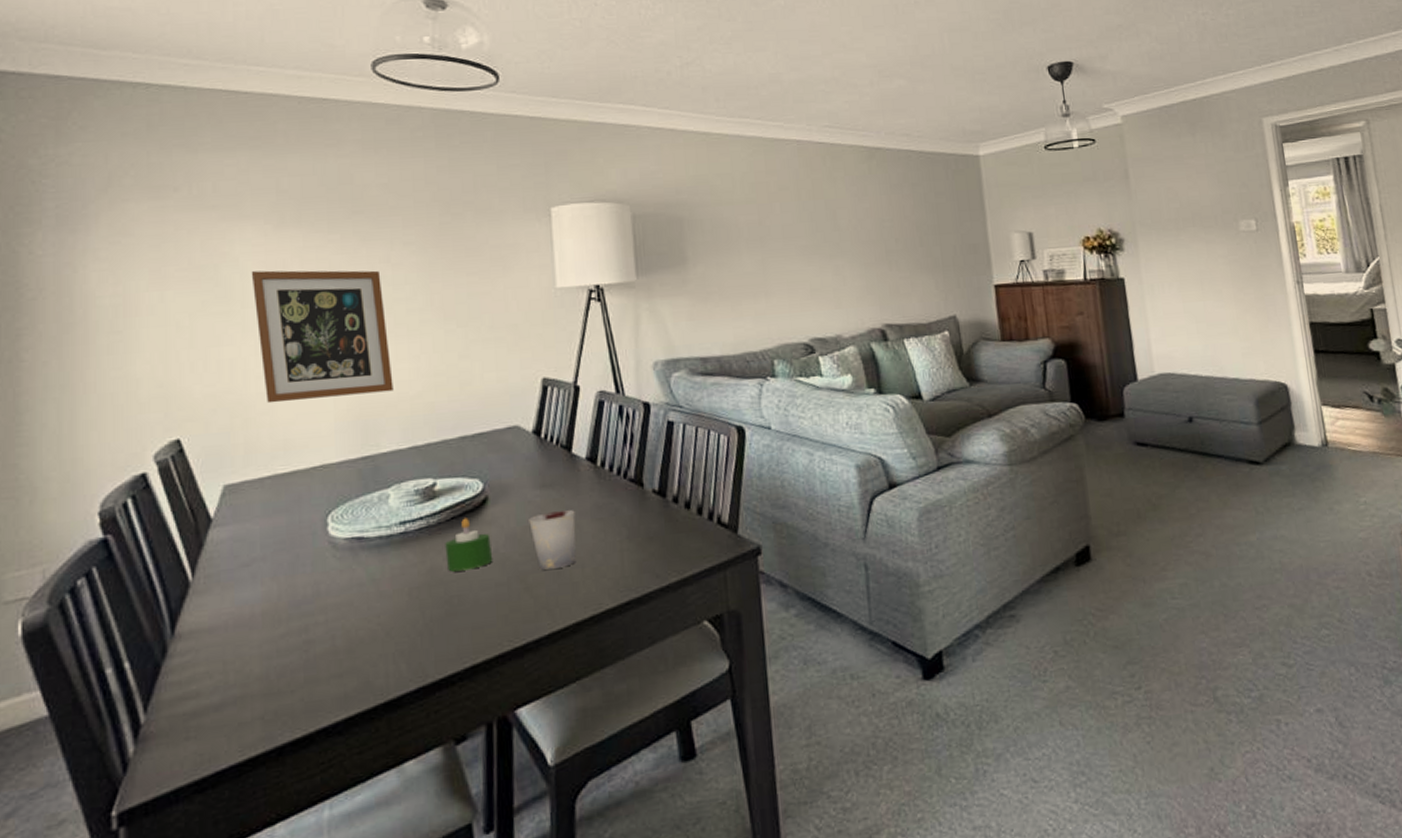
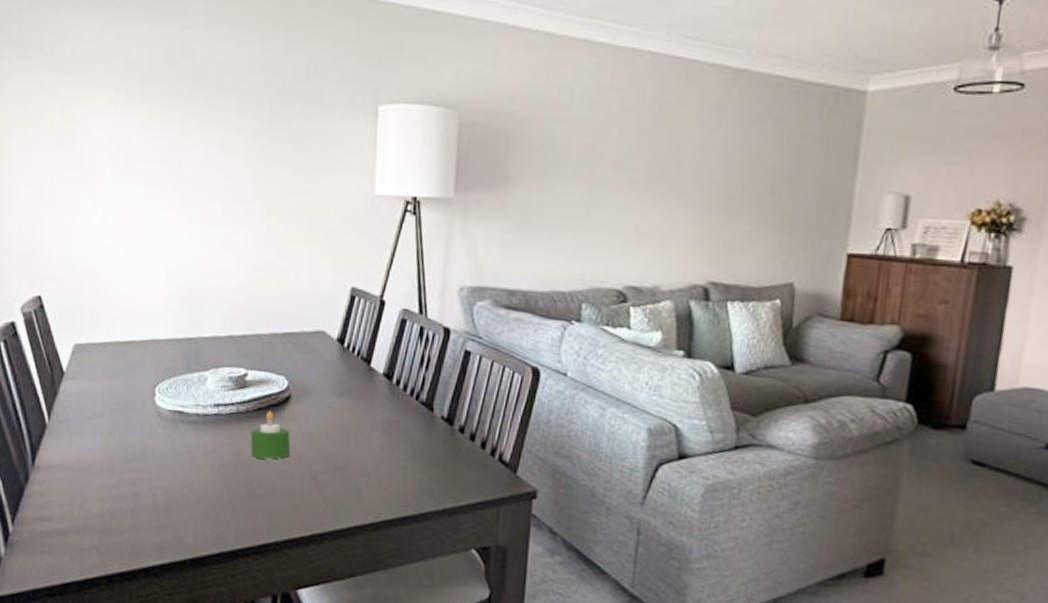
wall art: present [251,270,394,404] -> none [102,142,218,279]
cup: present [529,510,576,570] -> none [325,419,367,474]

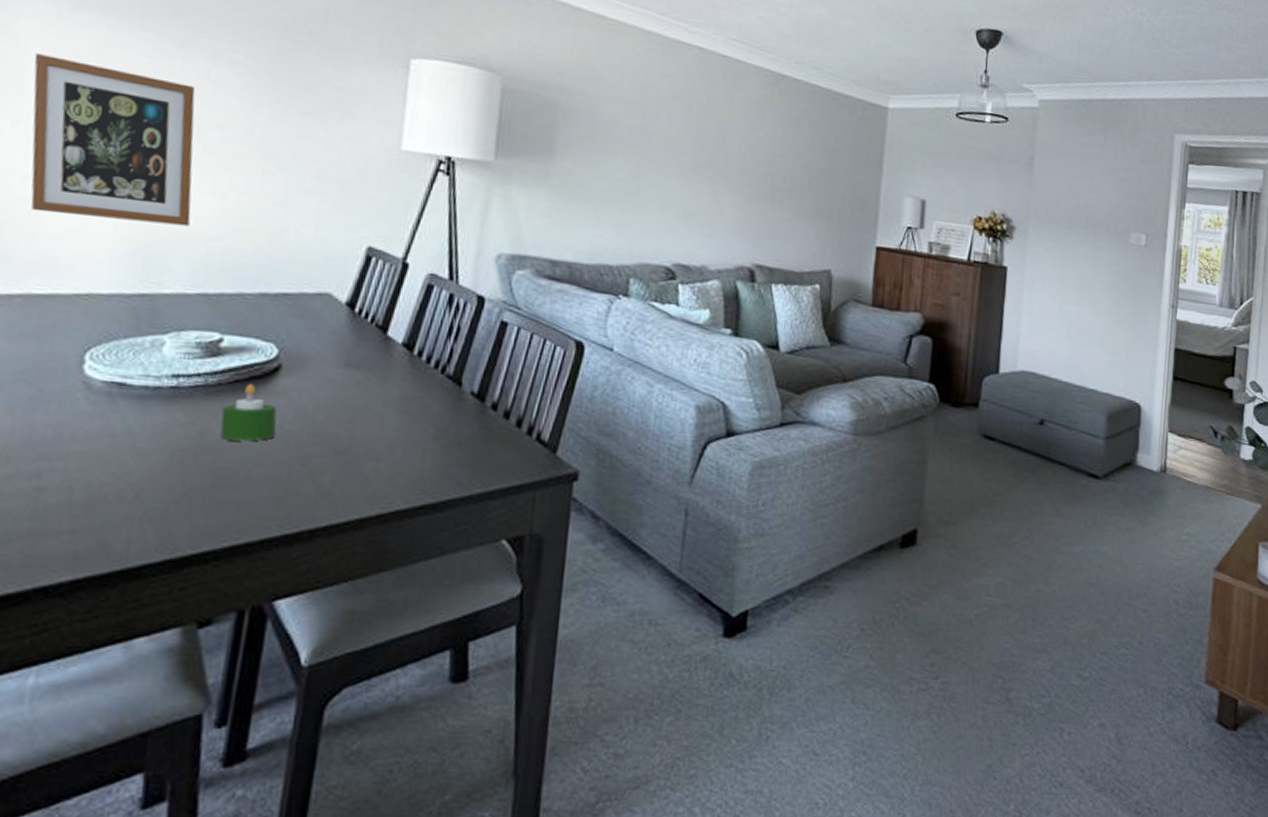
wall art: none [102,142,218,279] -> present [30,53,196,227]

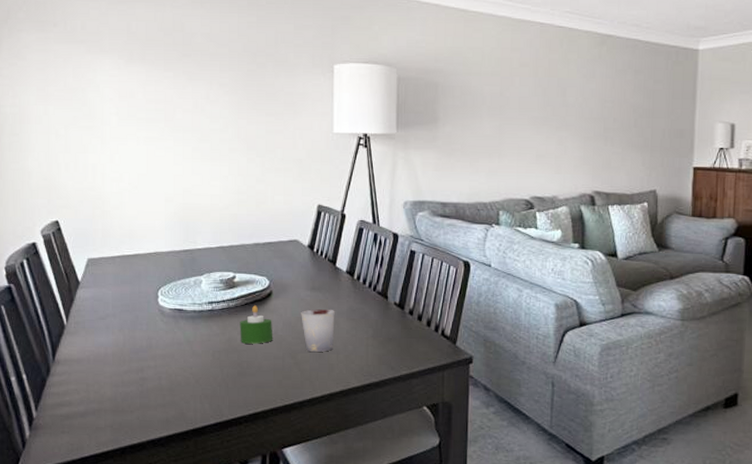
wall art: present [30,53,196,227] -> none [108,97,208,202]
cup: none [324,394,379,457] -> present [301,309,335,352]

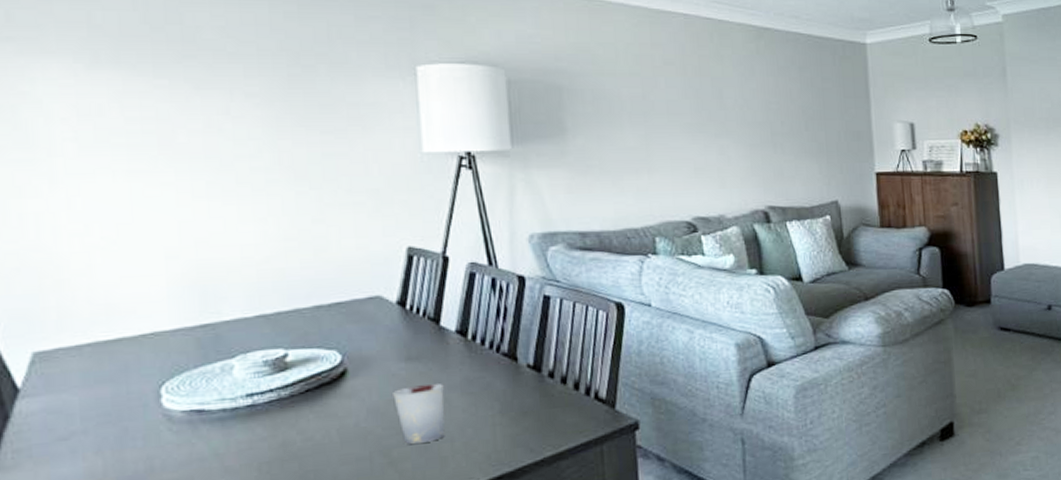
candle: present [240,305,273,344] -> none [299,390,354,446]

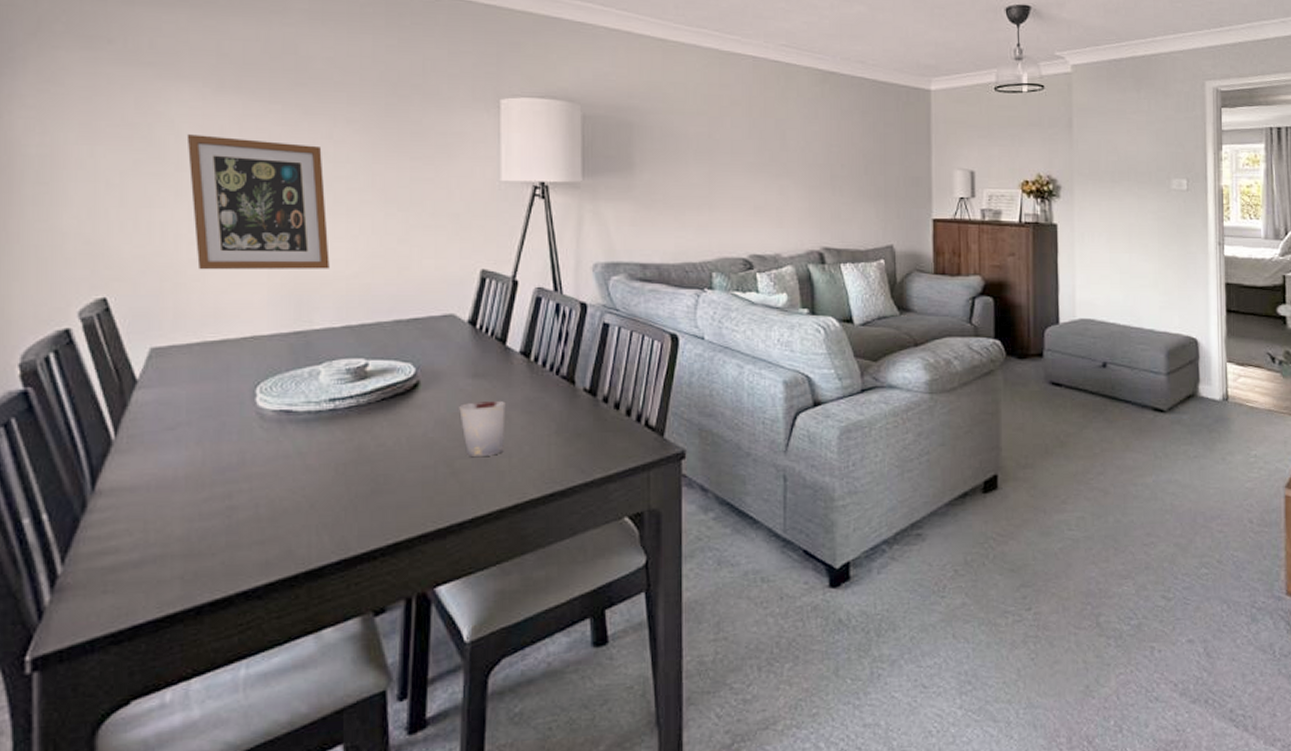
wall art: none [58,115,237,264] -> present [186,134,330,270]

